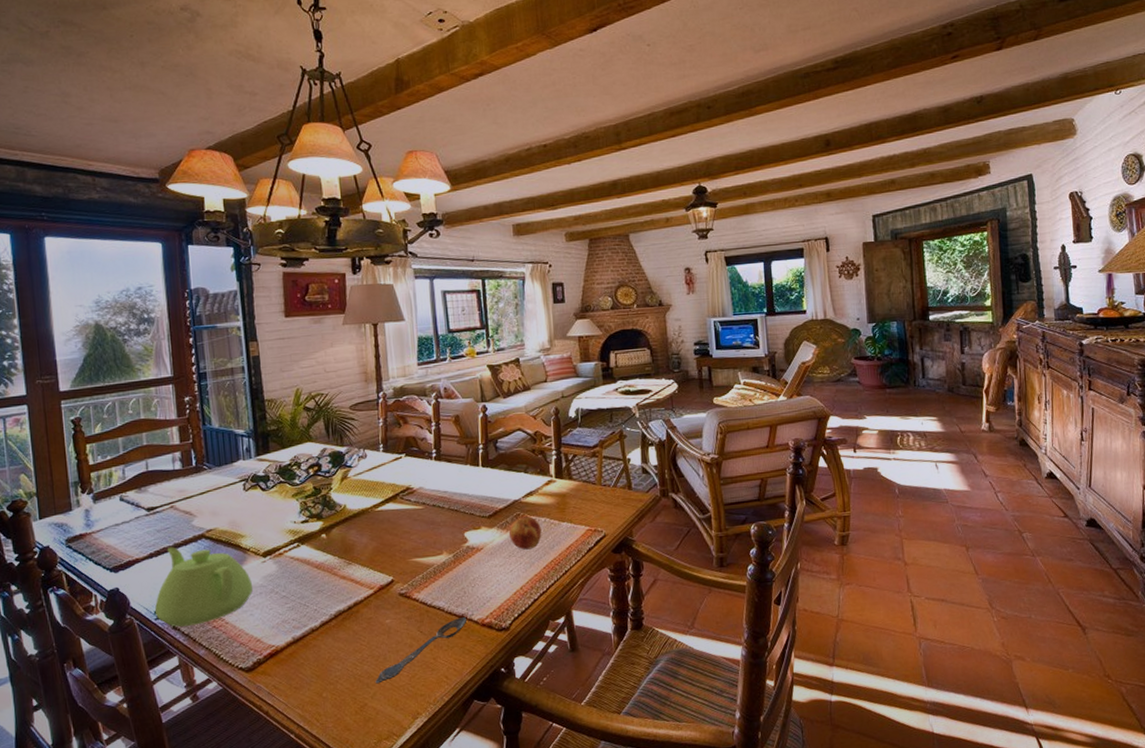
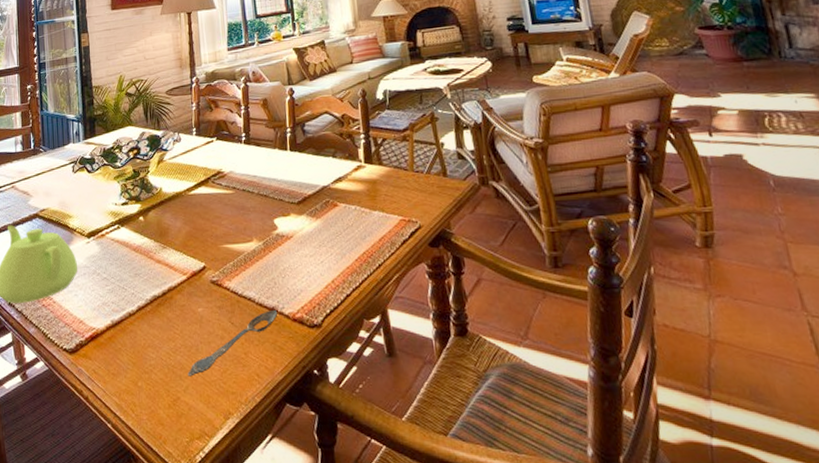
fruit: present [508,516,542,550] -> none [318,204,353,240]

